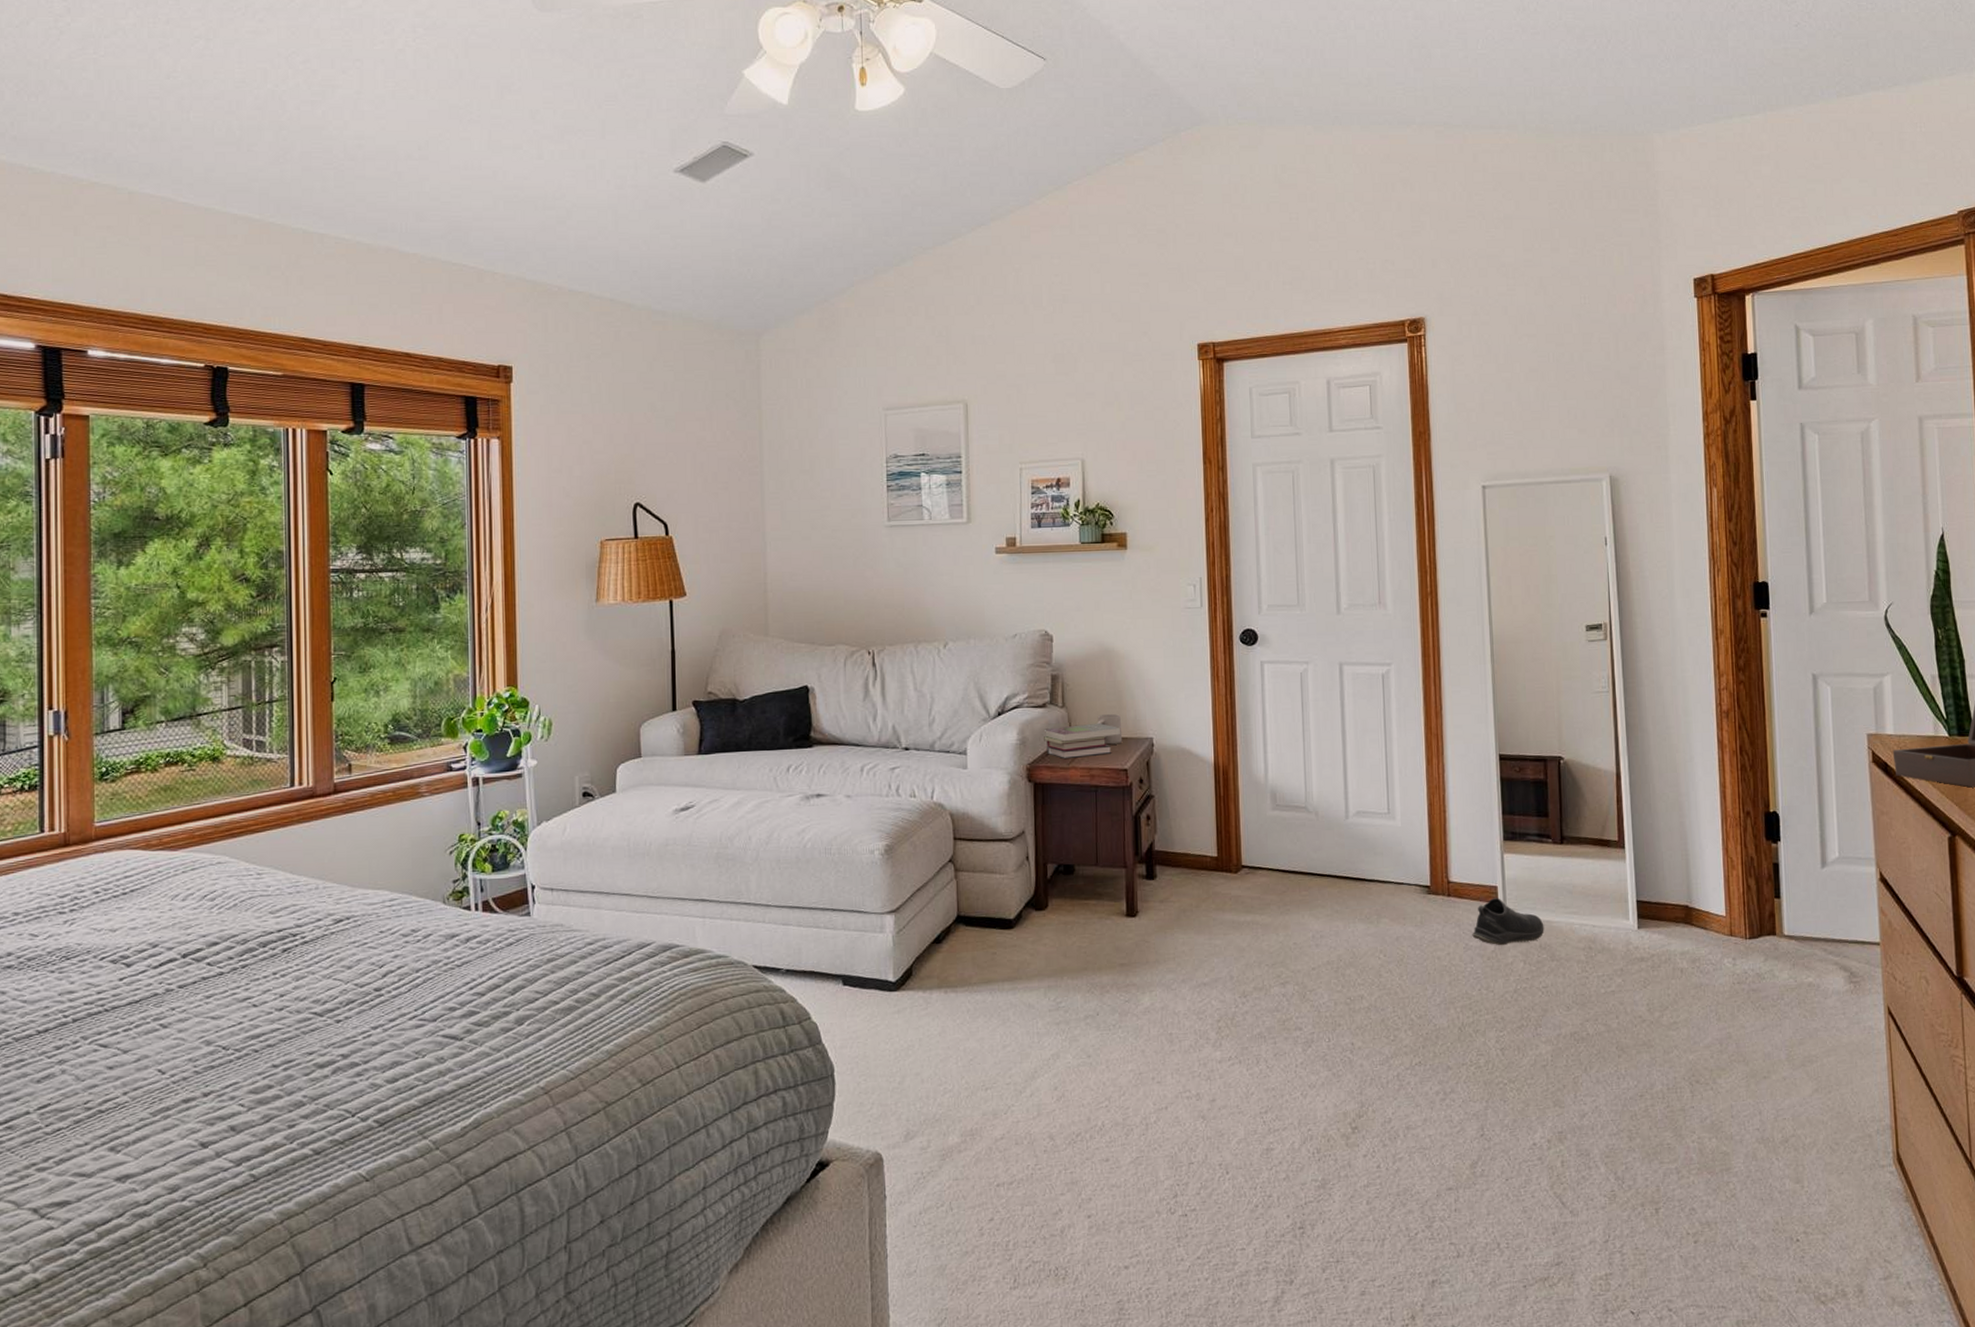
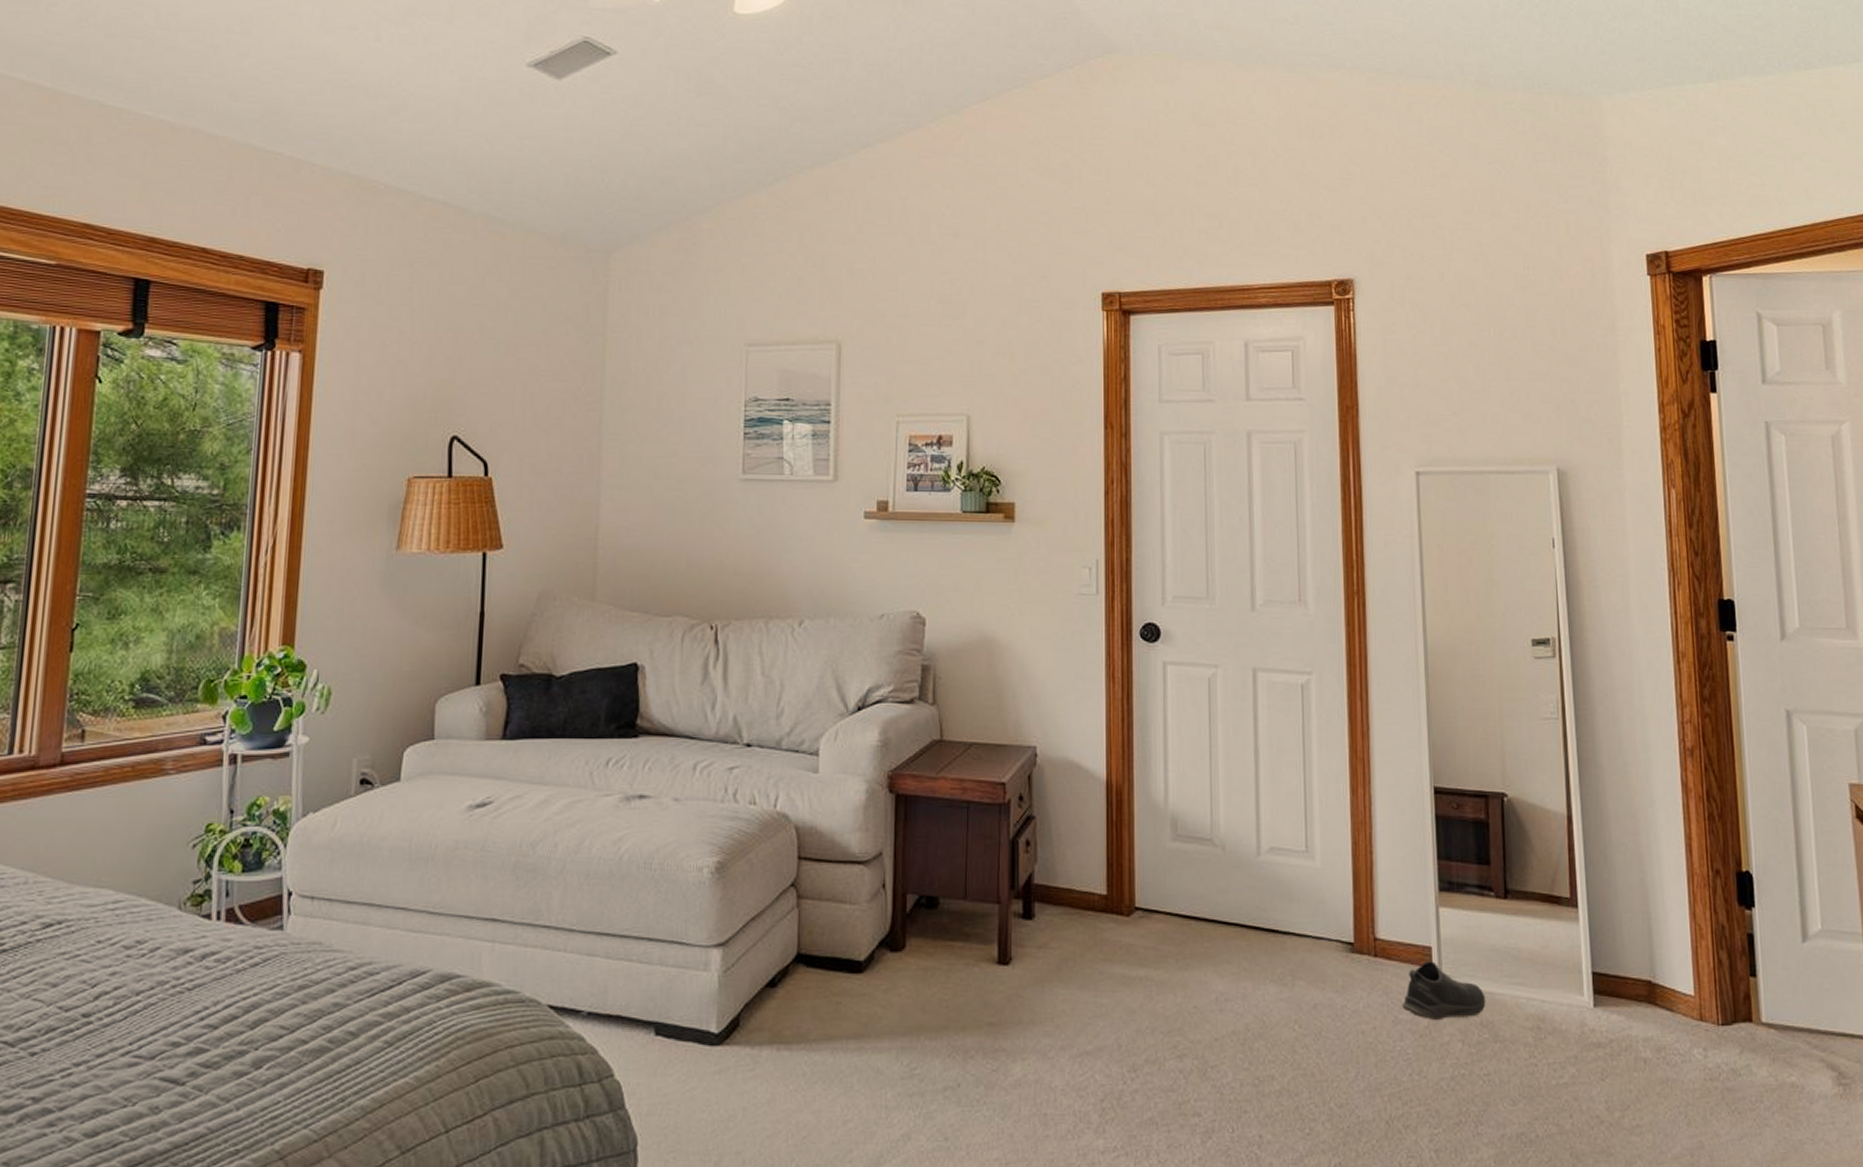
books: present [1043,723,1120,759] -> none [910,725,999,767]
mug: present [1096,713,1123,745] -> none [971,714,1001,752]

